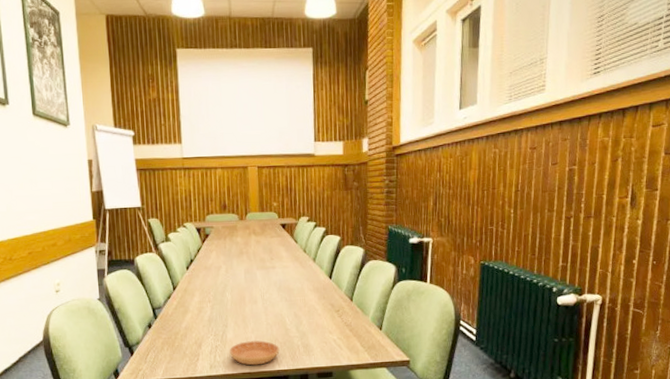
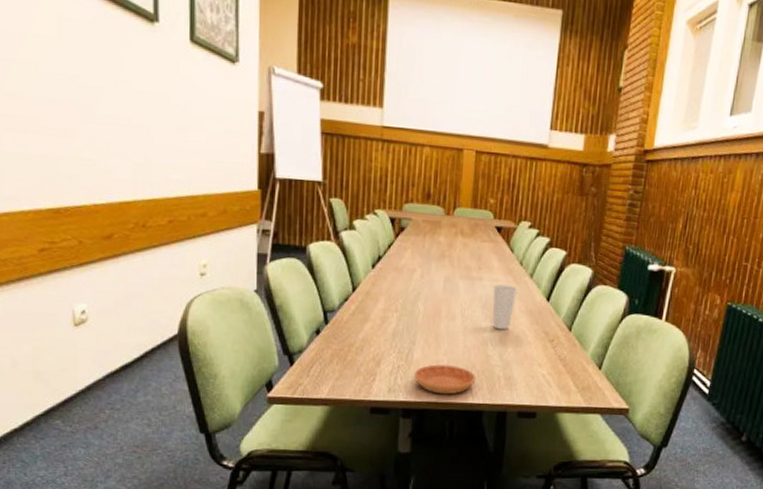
cup: none [285,270,304,307] -> present [492,284,517,331]

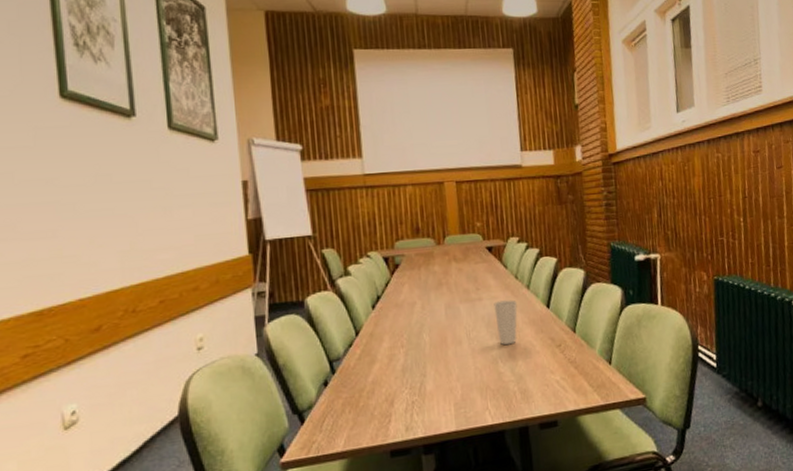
saucer: present [413,364,476,395] -> none [429,389,492,422]

